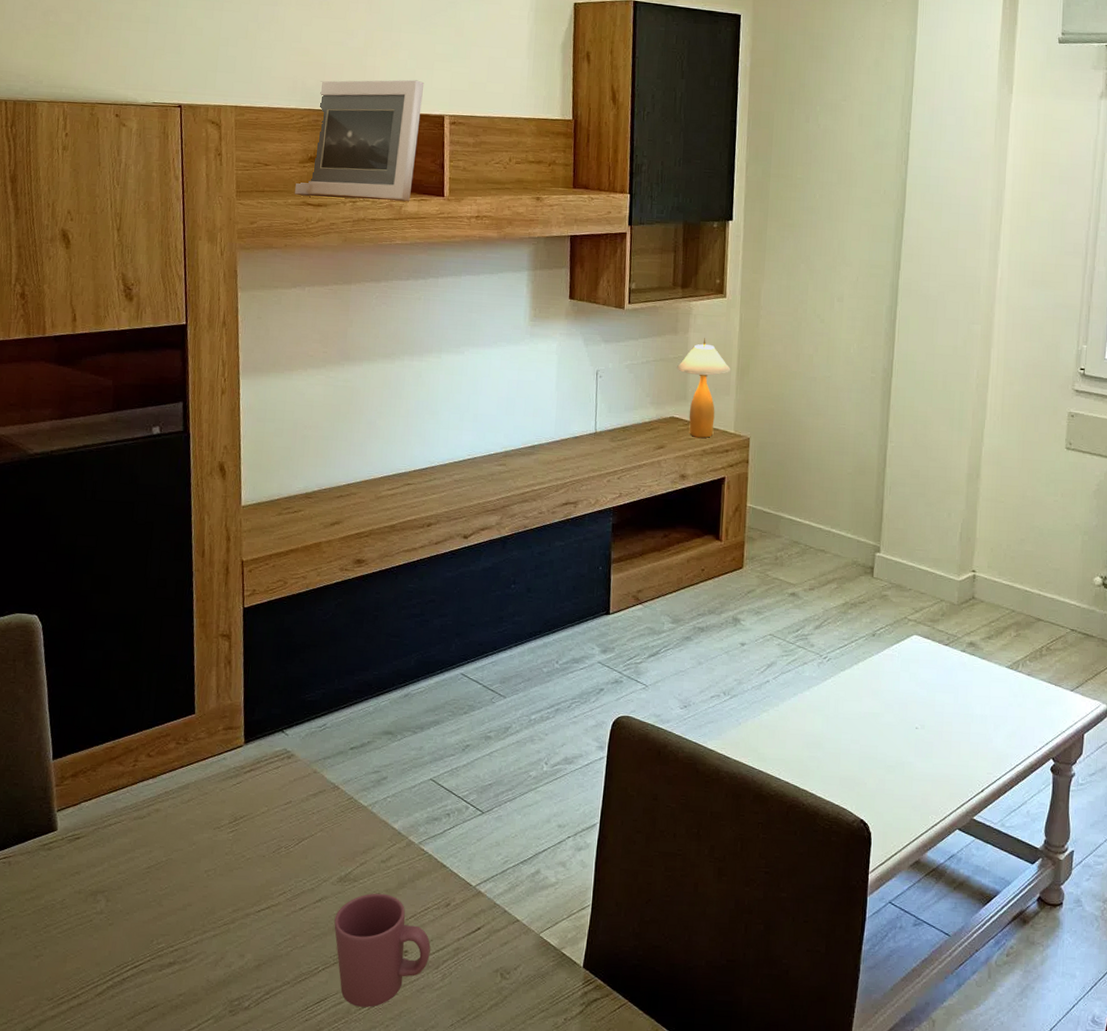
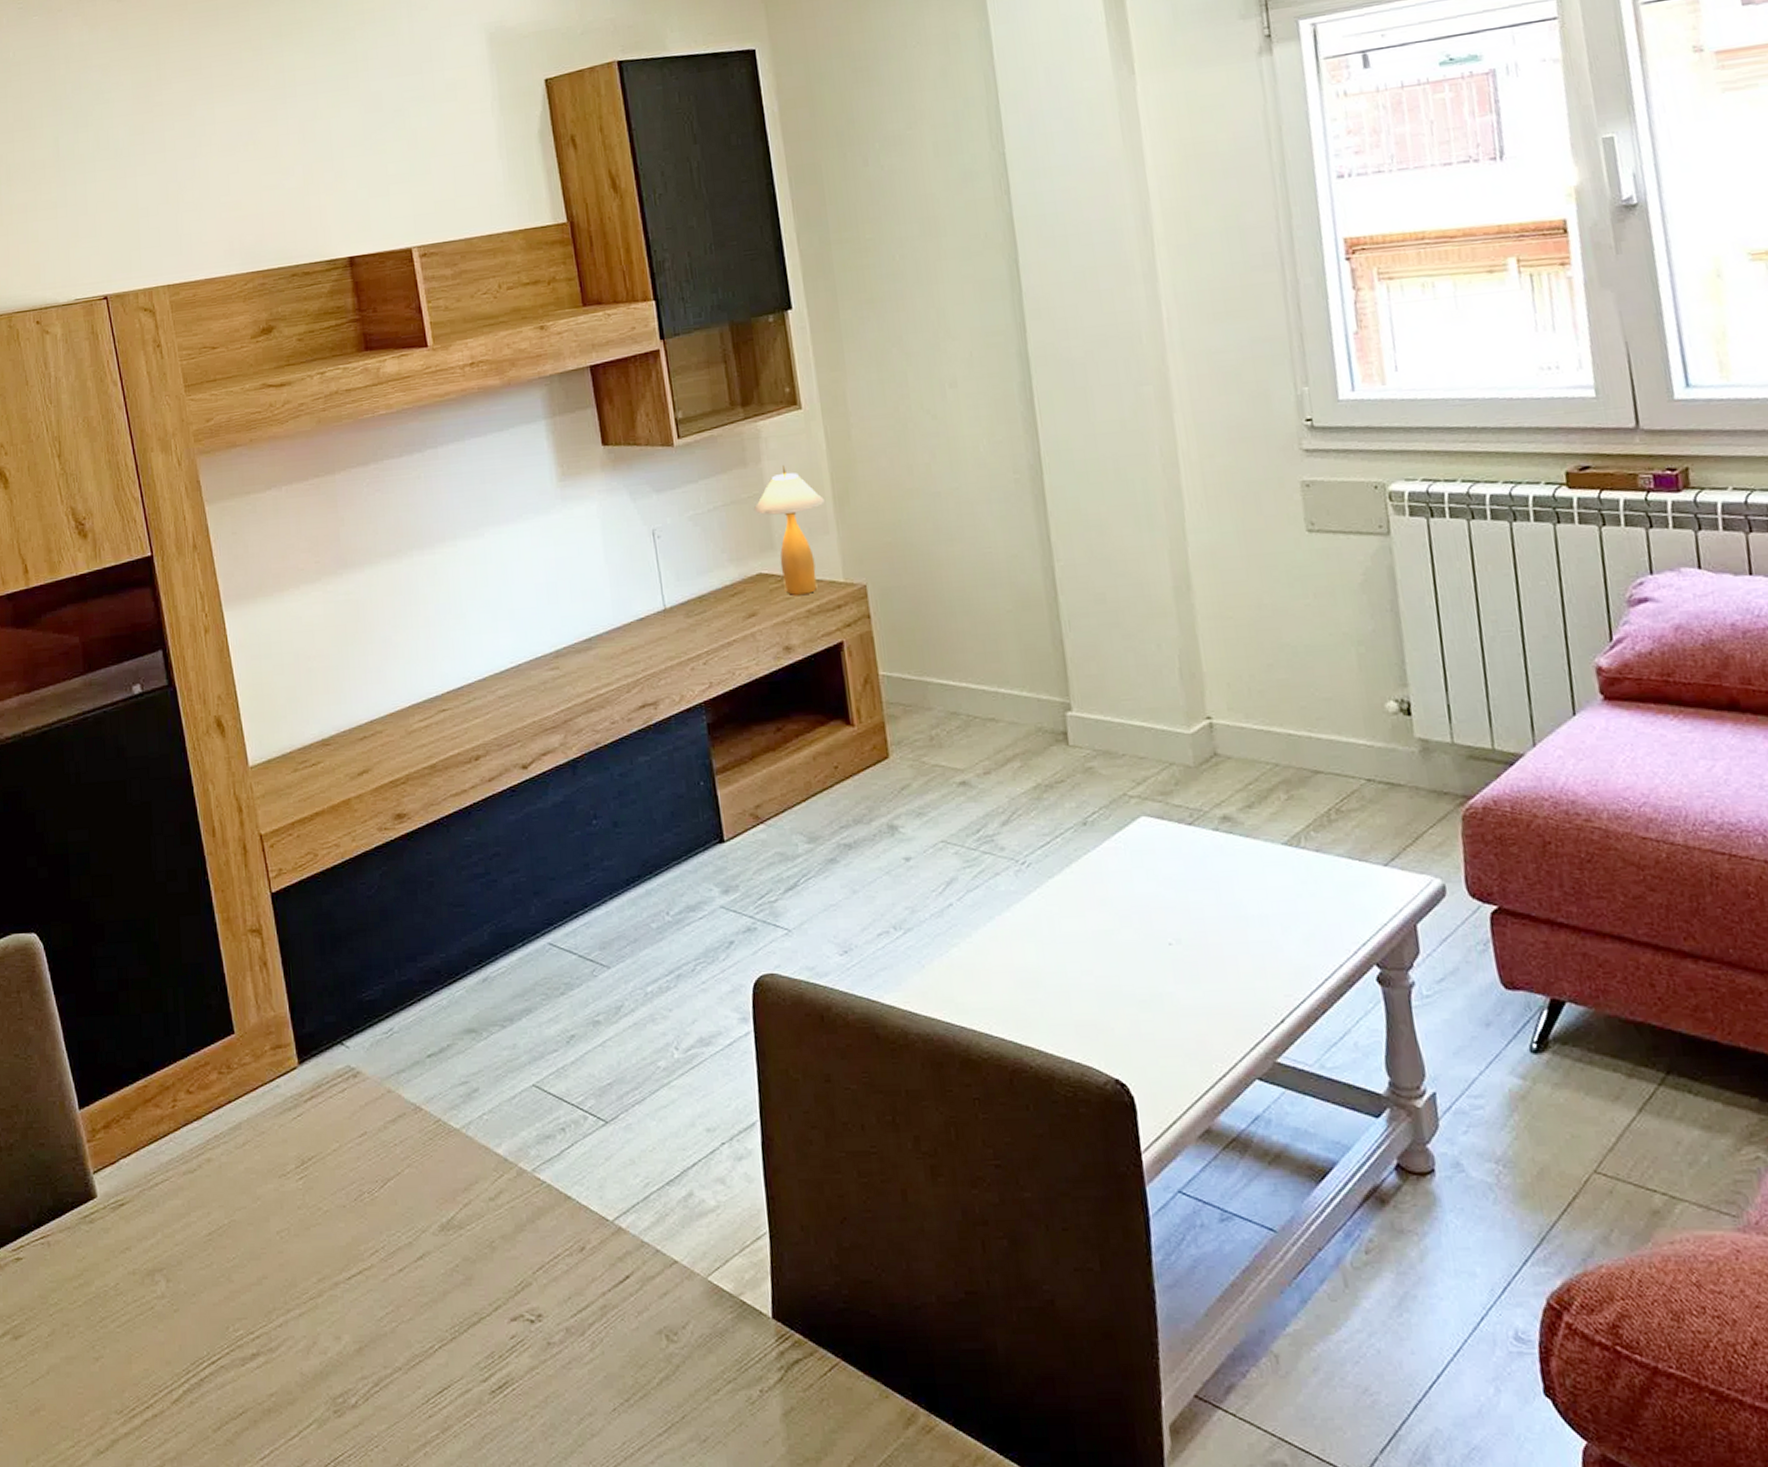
picture frame: present [294,79,425,201] -> none [250,211,388,378]
mug: present [334,893,431,1007] -> none [443,1241,571,1394]

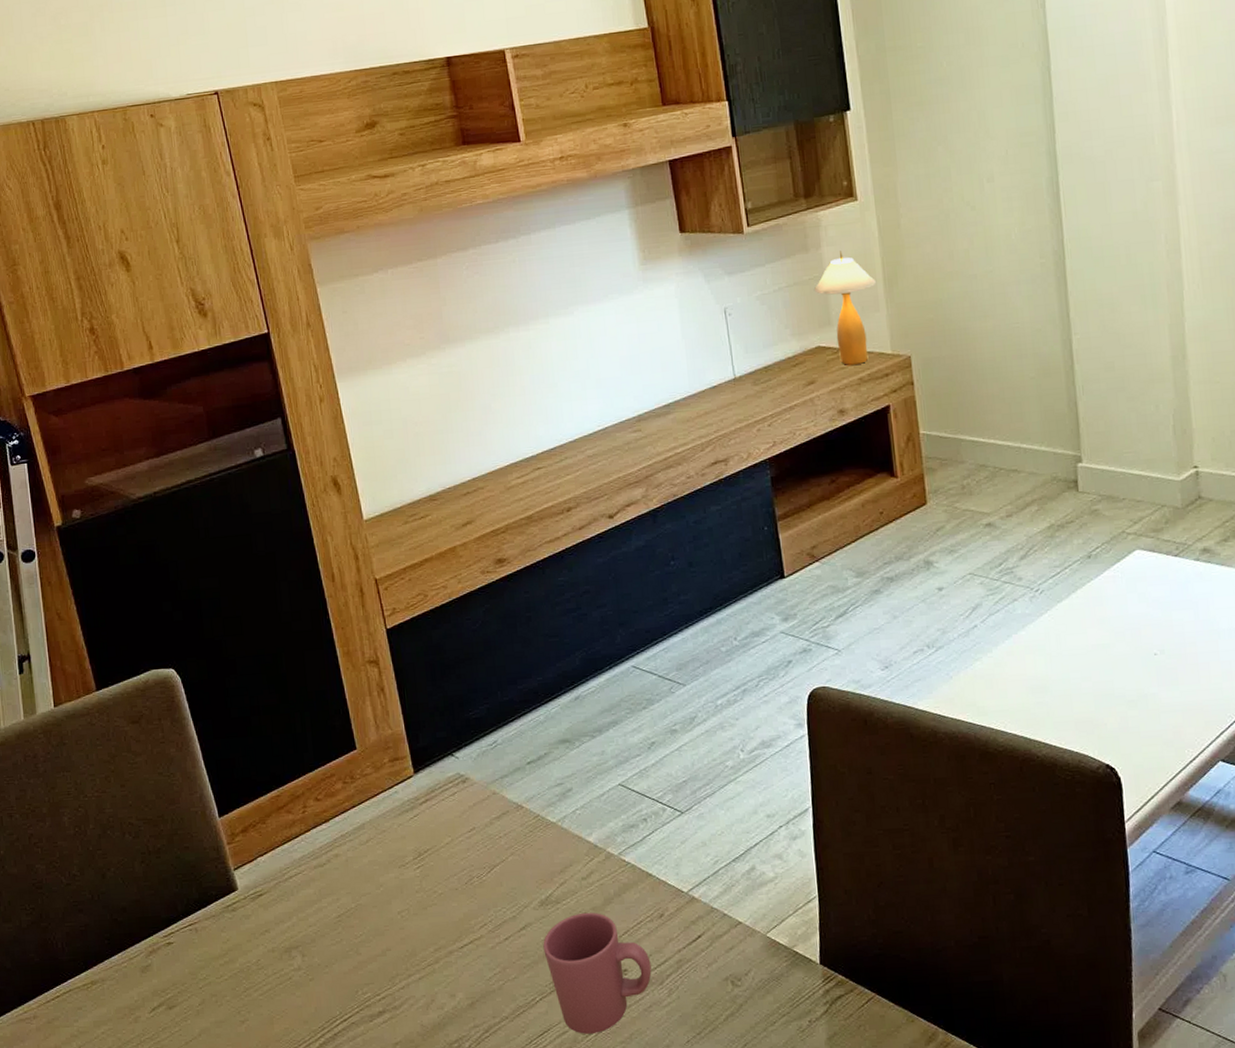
mug: none [443,1241,571,1394] -> present [543,912,652,1034]

